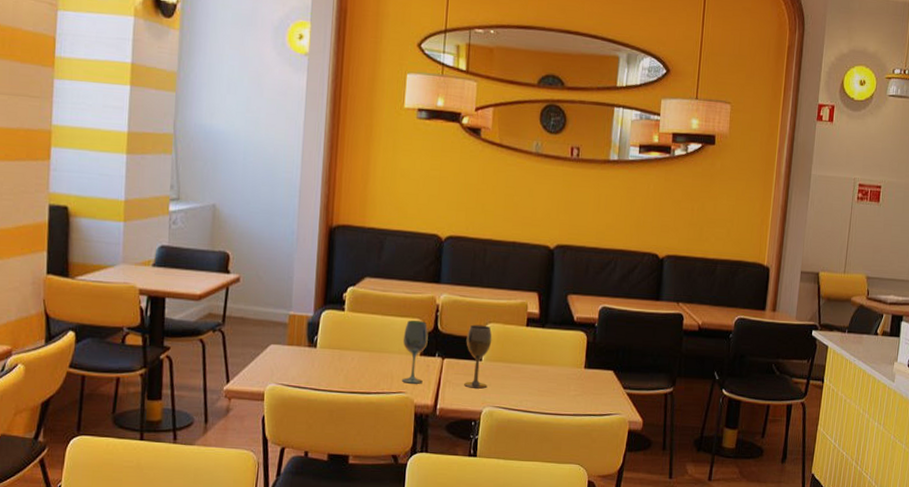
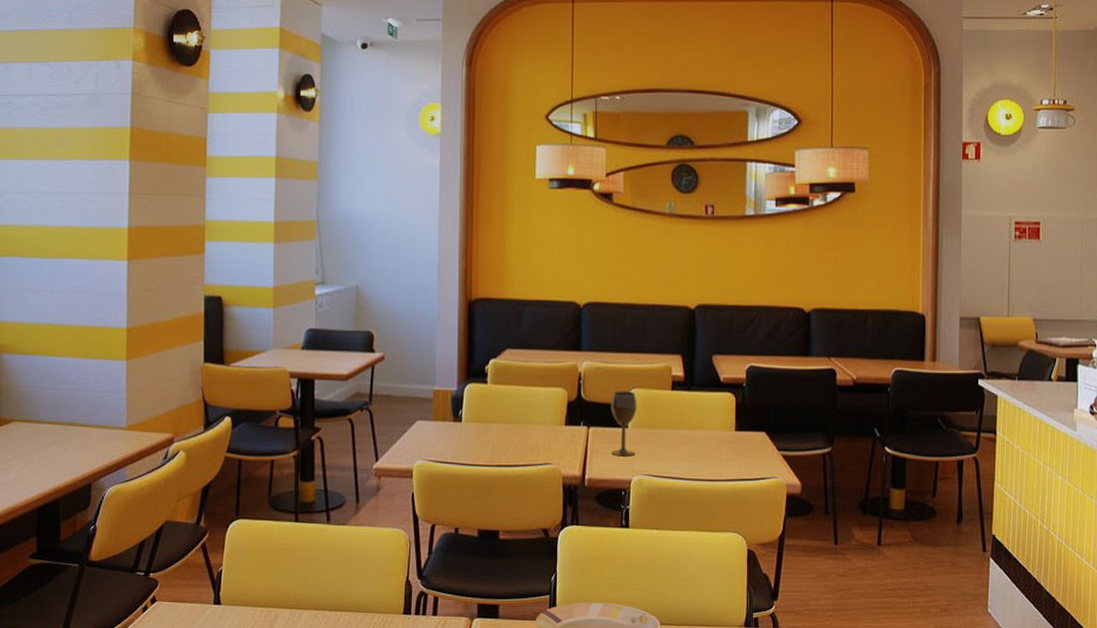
wineglass: present [401,320,428,384] -> none [547,390,572,454]

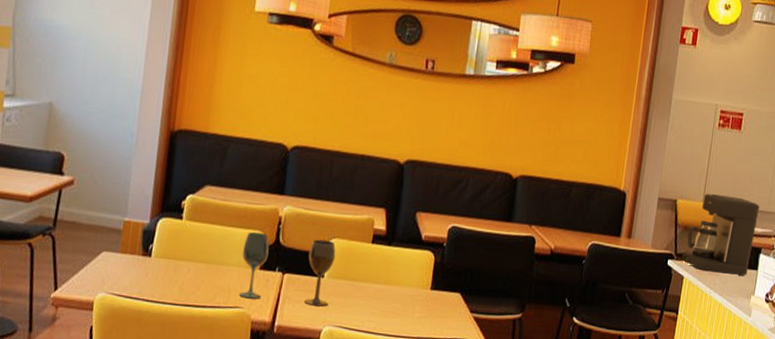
wineglass: none [547,390,572,454] -> present [238,232,269,299]
coffee maker: none [993,308,1071,389] -> present [682,193,760,276]

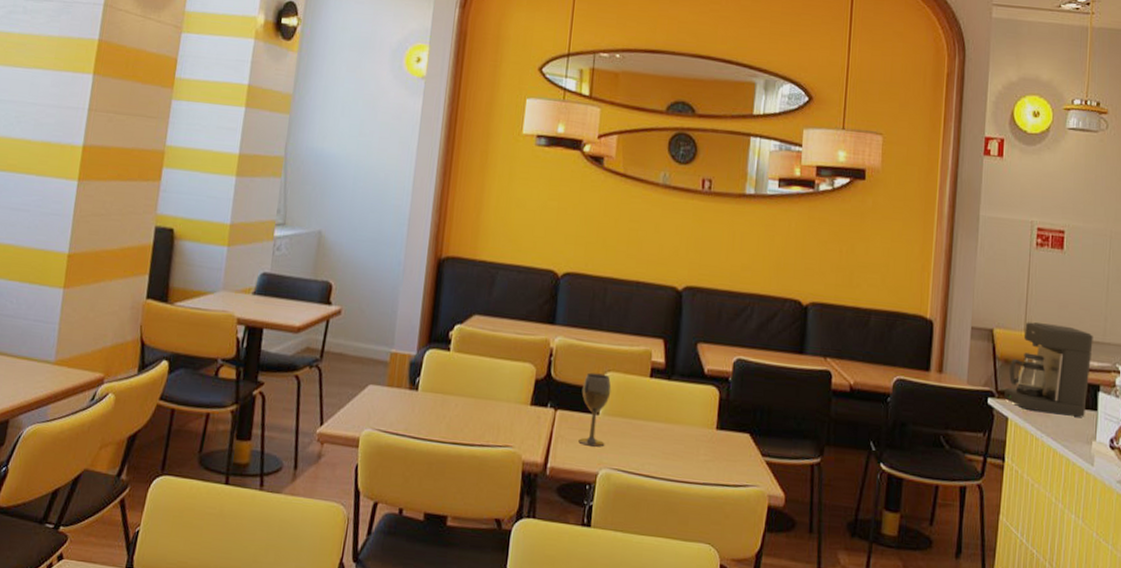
wineglass: present [238,232,269,299] -> none [508,364,540,438]

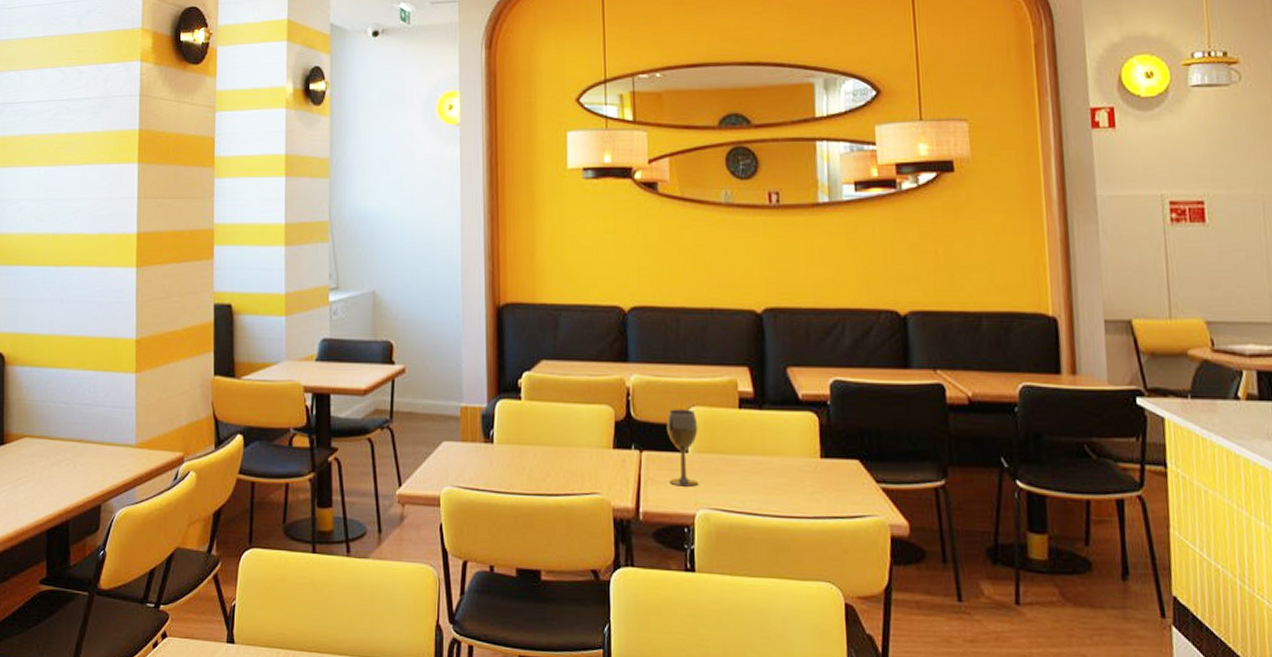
coffee maker: present [1004,322,1093,417] -> none [1155,308,1261,410]

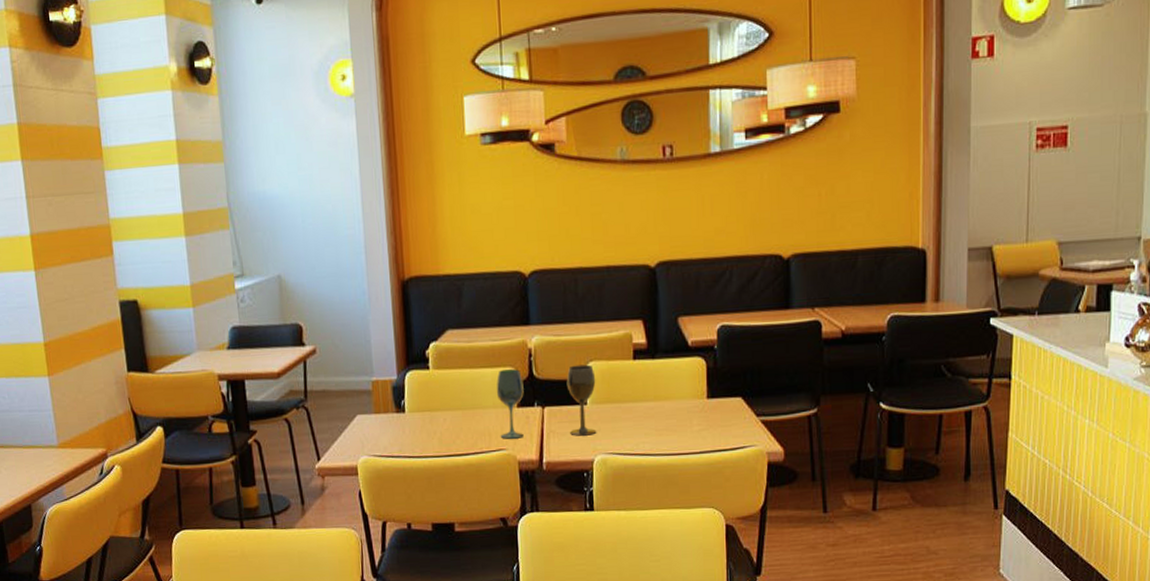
wineglass: none [591,407,621,483] -> present [496,369,524,439]

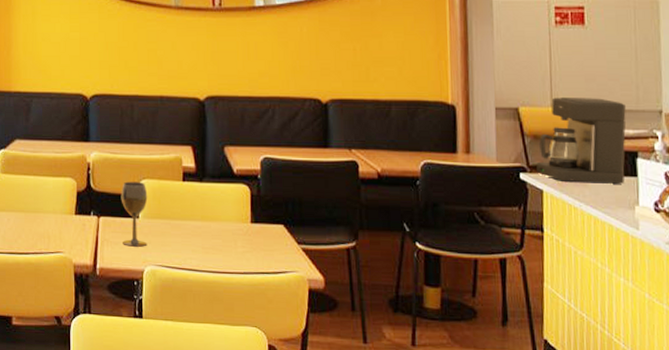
wineglass: present [496,369,524,439] -> none [56,180,82,243]
coffee maker: none [1008,228,1104,323] -> present [536,97,626,184]

